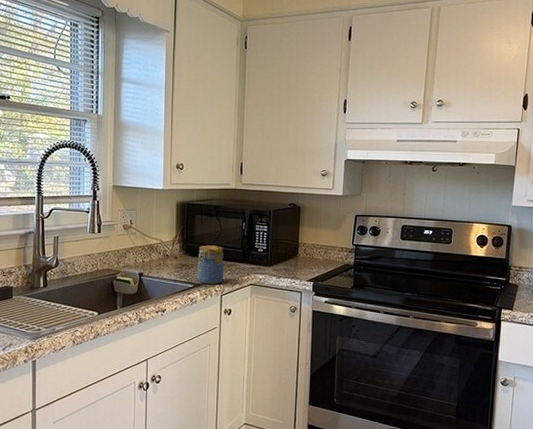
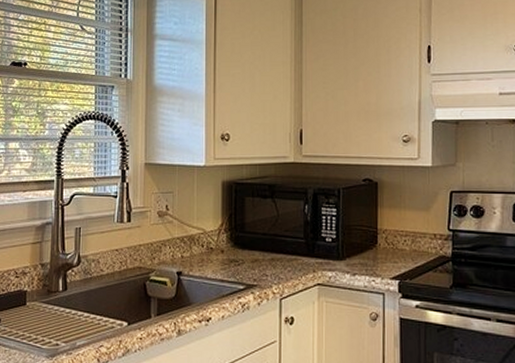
jar: present [197,245,224,284] -> none [249,234,282,284]

